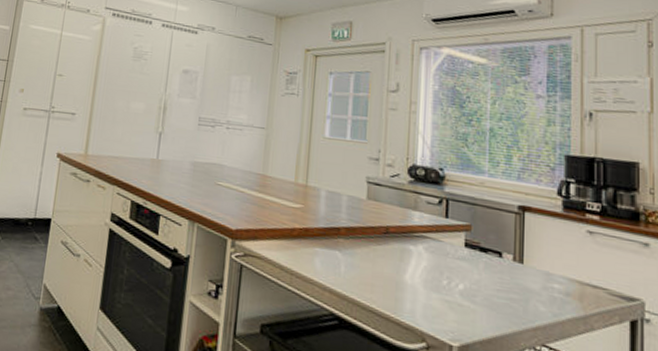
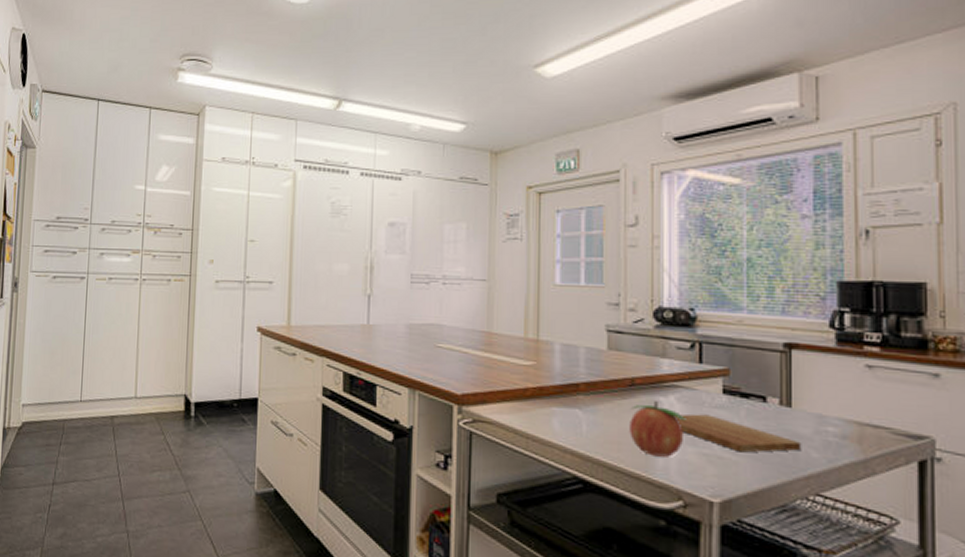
fruit: none [382,249,432,302] -> present [629,401,686,457]
cutting board: none [421,263,531,304] -> present [674,413,802,453]

